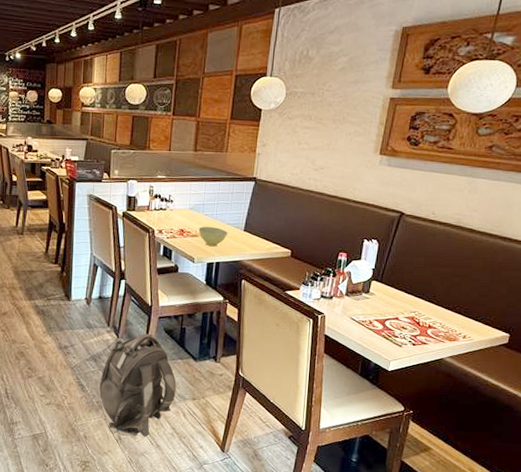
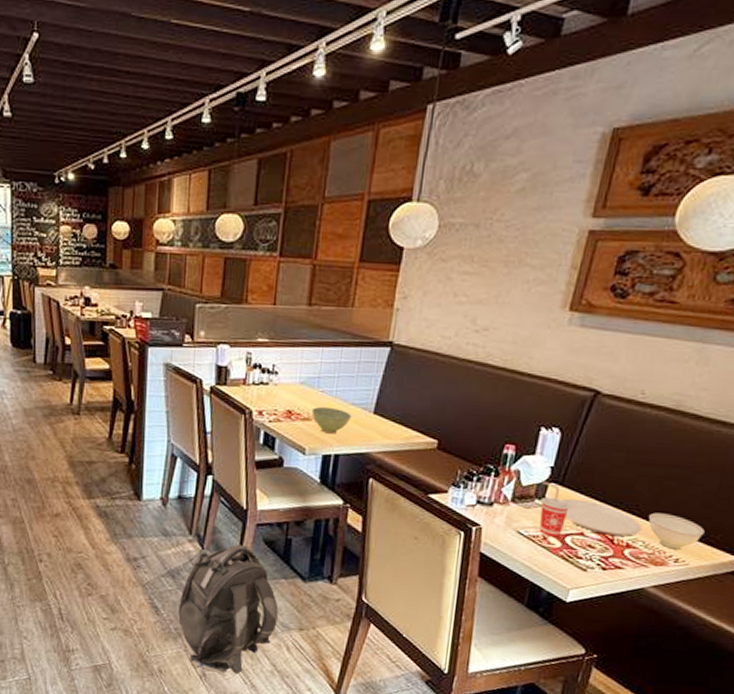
beverage cup: none [366,279,388,322] -> present [539,481,571,538]
plate: none [381,292,438,320] -> present [562,498,641,536]
bowl: none [442,301,482,329] -> present [648,512,705,550]

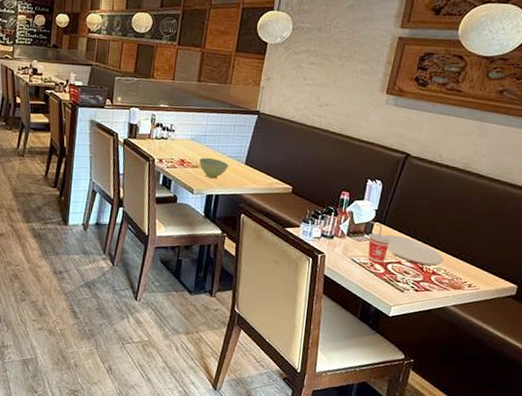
backpack: present [178,544,278,677] -> none [92,263,170,371]
bowl: present [648,512,705,550] -> none [447,247,489,277]

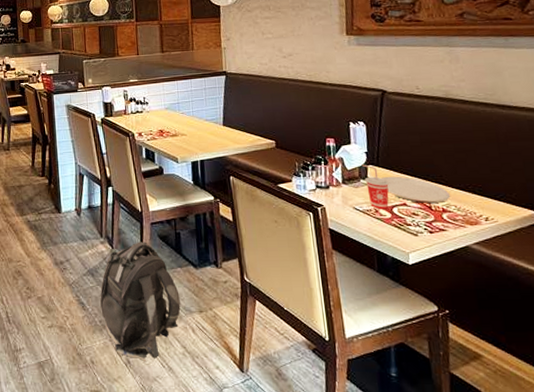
backpack: none [92,263,170,371] -> present [100,242,181,362]
bowl: present [199,157,228,179] -> none [177,124,207,145]

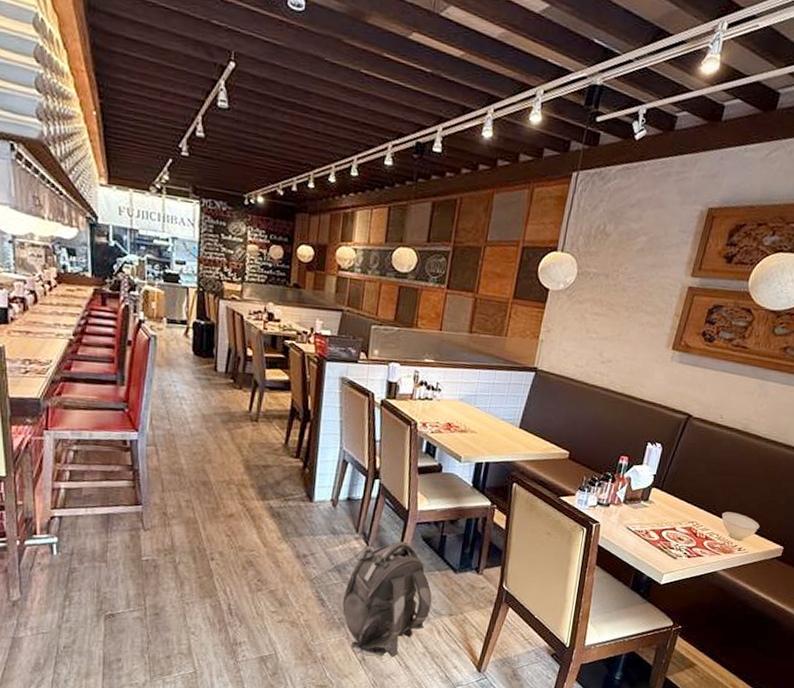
beverage cup: present [361,164,390,210] -> none [643,486,667,533]
plate: present [381,176,450,203] -> none [661,500,717,531]
bowl: none [452,180,501,210] -> present [721,511,760,541]

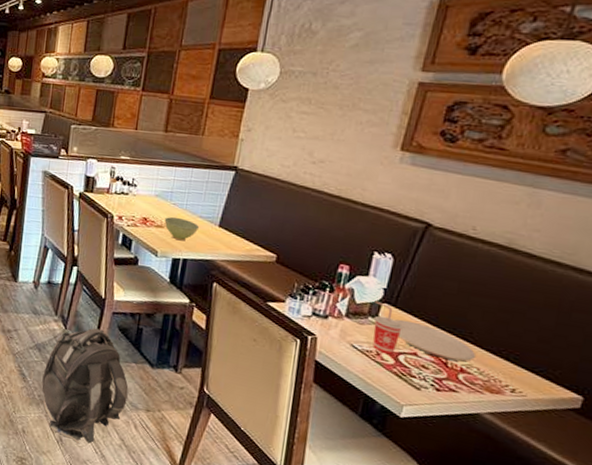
bowl: none [468,420,501,445] -> present [164,217,199,241]
beverage cup: none [643,486,667,533] -> present [372,301,404,355]
plate: none [661,500,717,531] -> present [395,319,475,362]
bowl: present [721,511,760,541] -> none [482,341,542,381]

